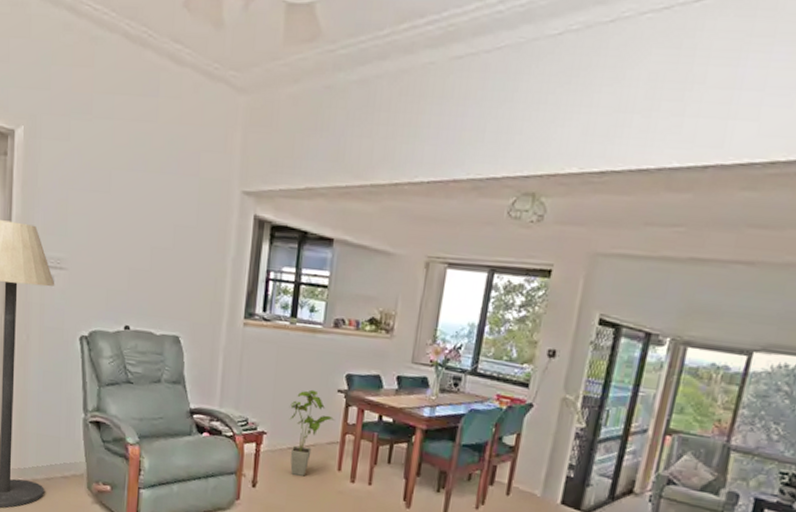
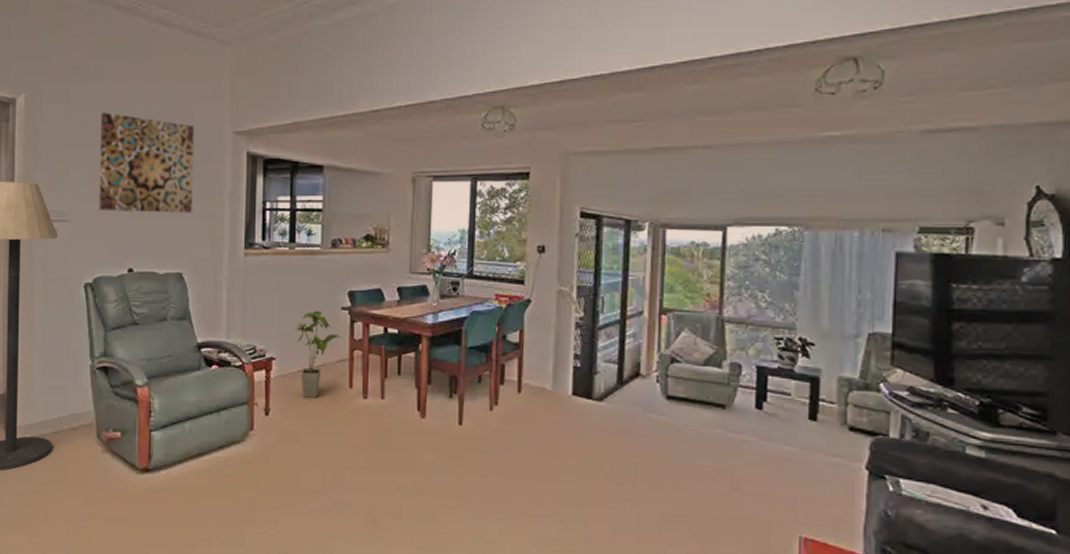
wall art: none [97,155,200,275] -> present [99,112,194,213]

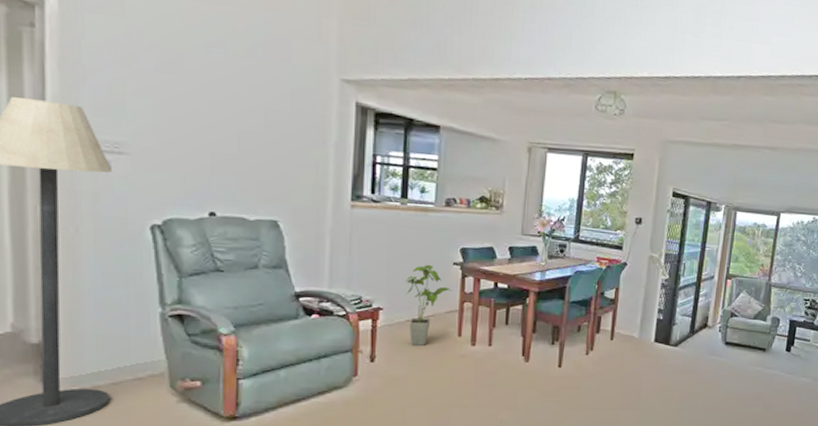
wall art: present [99,112,194,213] -> none [169,35,293,159]

